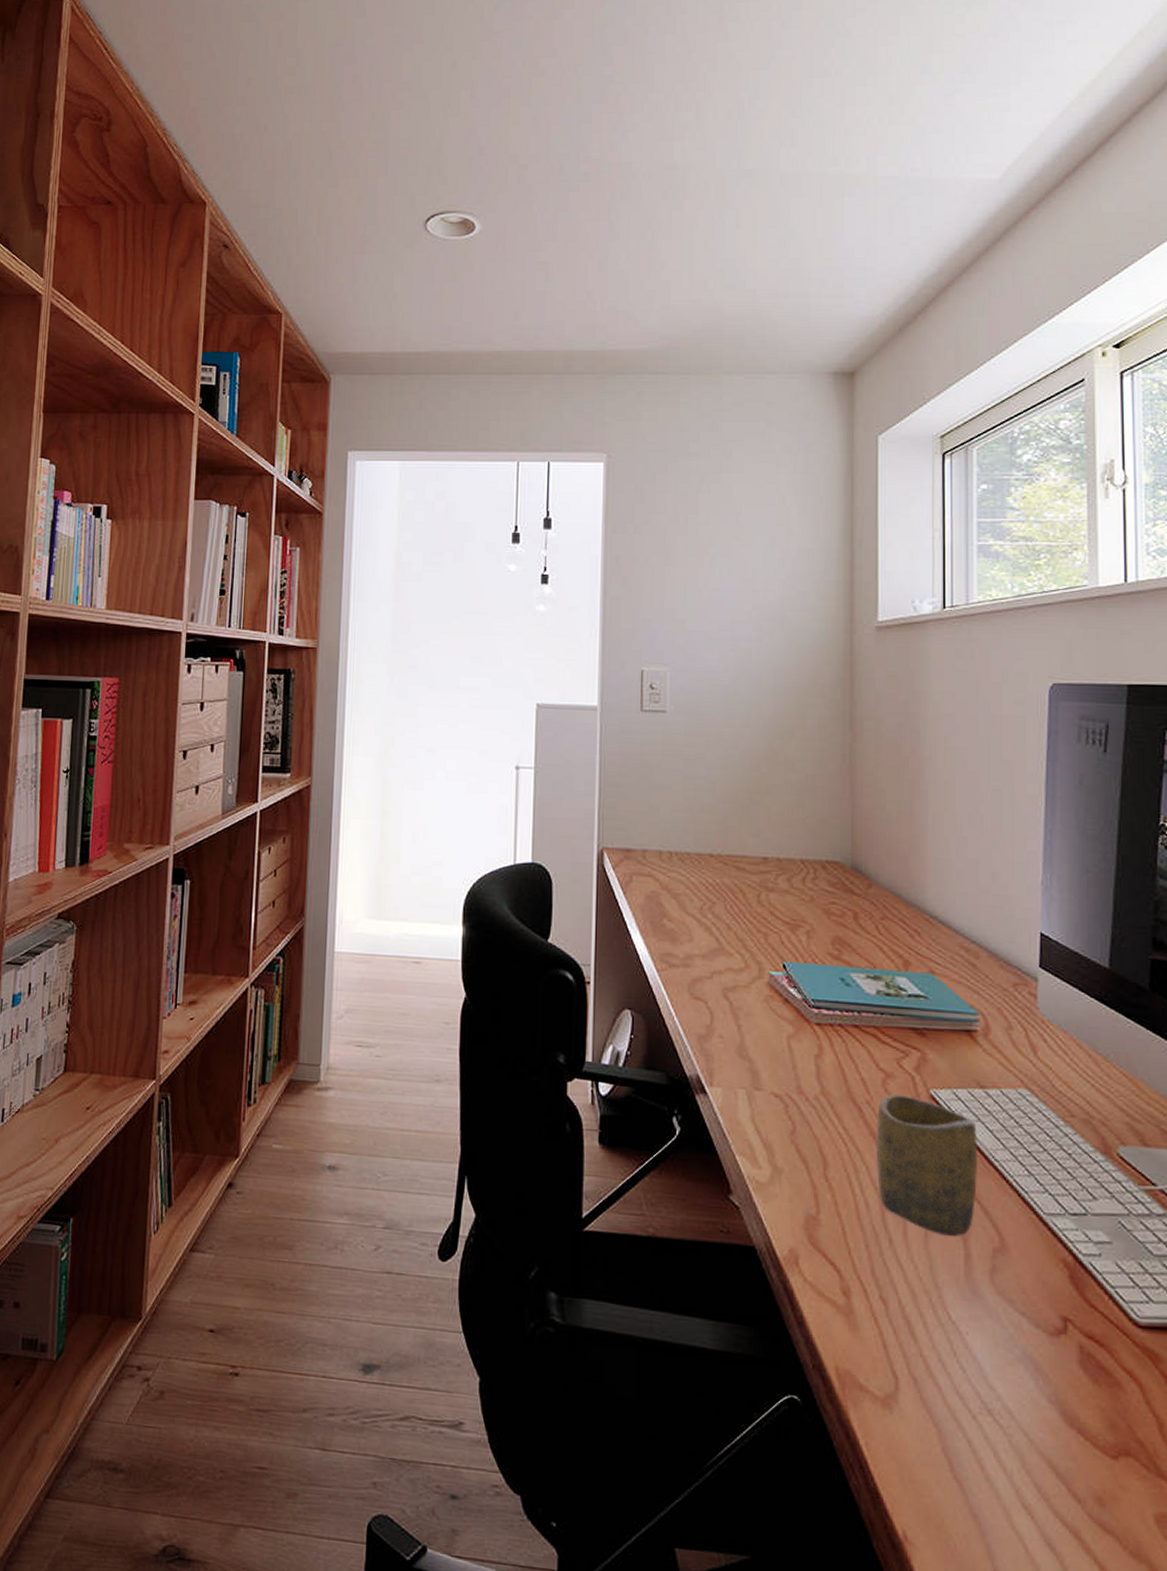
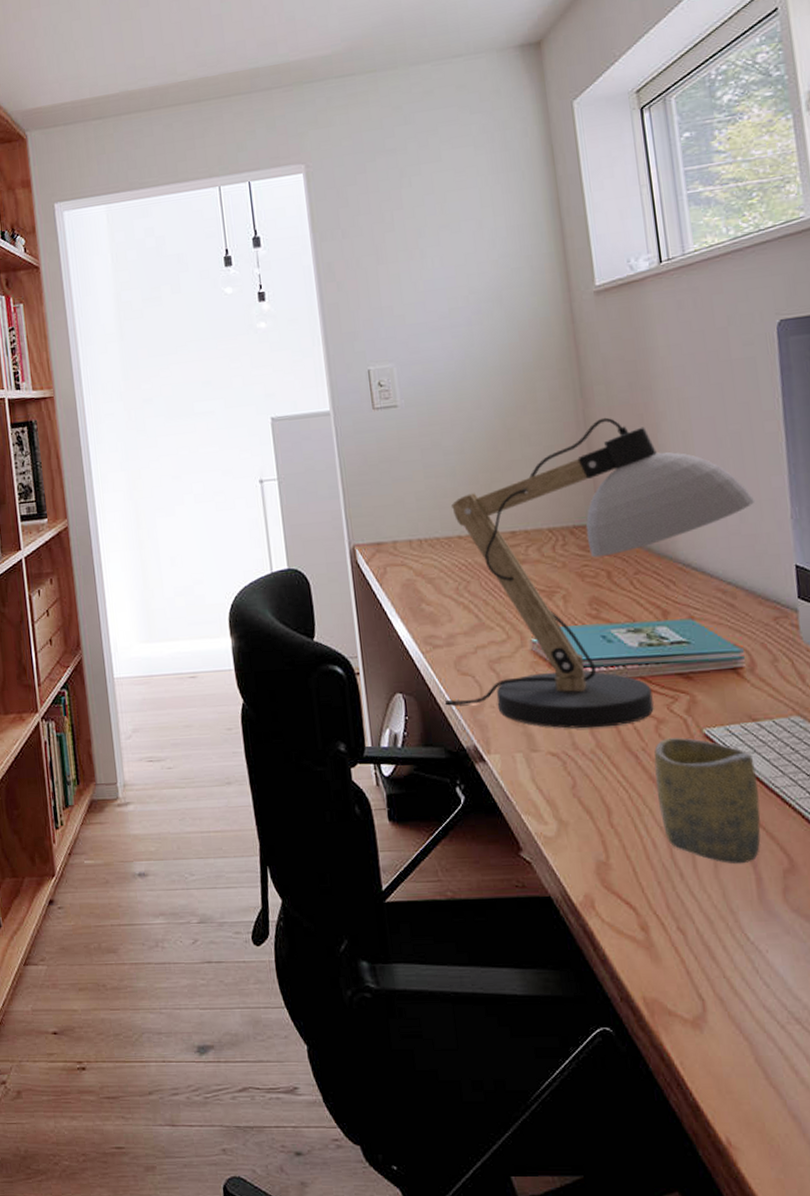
desk lamp: none [673,754,1009,1075] -> present [444,417,755,729]

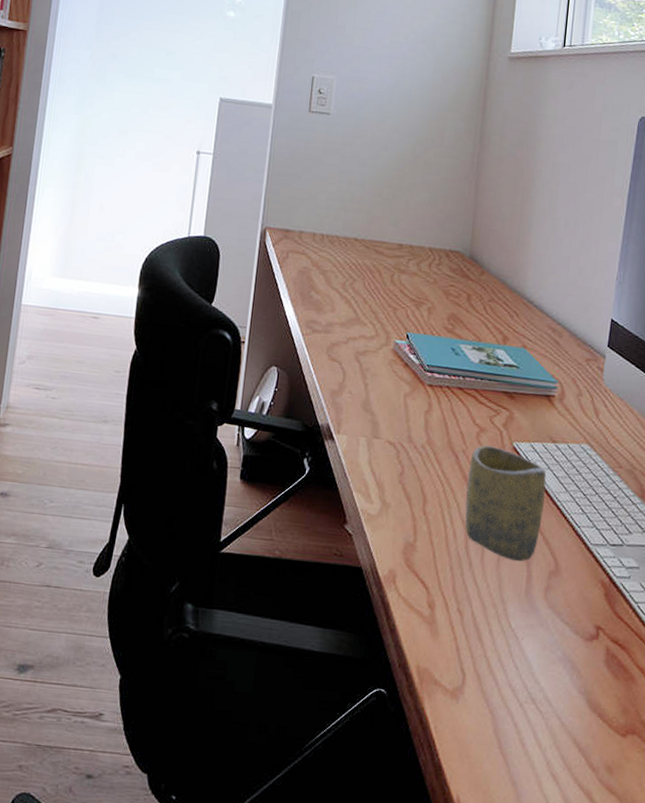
desk lamp: present [444,417,755,729] -> none [311,164,593,428]

